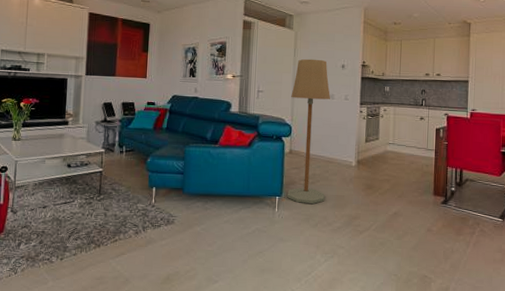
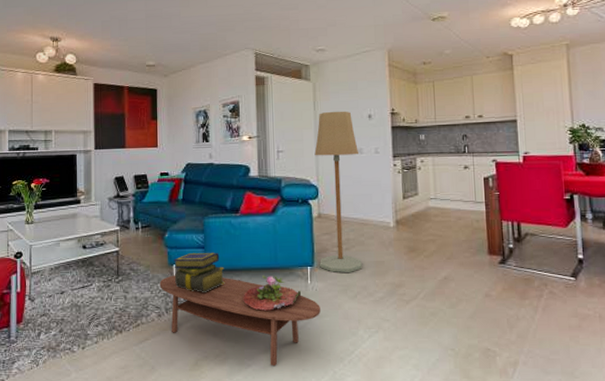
coffee table: none [139,197,284,283] -> present [159,275,320,367]
stack of books: none [153,177,201,214] -> present [174,252,225,292]
potted flower: none [215,201,268,234] -> present [243,275,301,311]

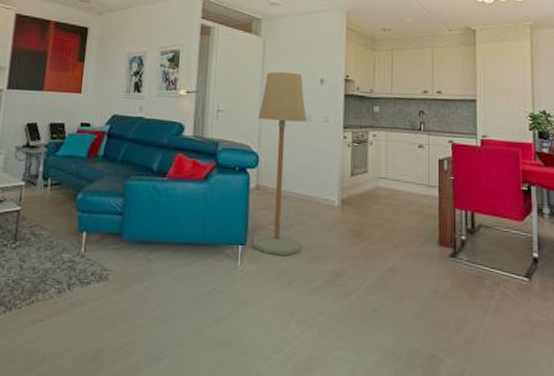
coffee table: present [159,275,320,367] -> none [64,244,249,362]
stack of books: present [174,252,225,292] -> none [83,218,143,268]
potted flower: present [243,275,301,311] -> none [161,251,228,295]

